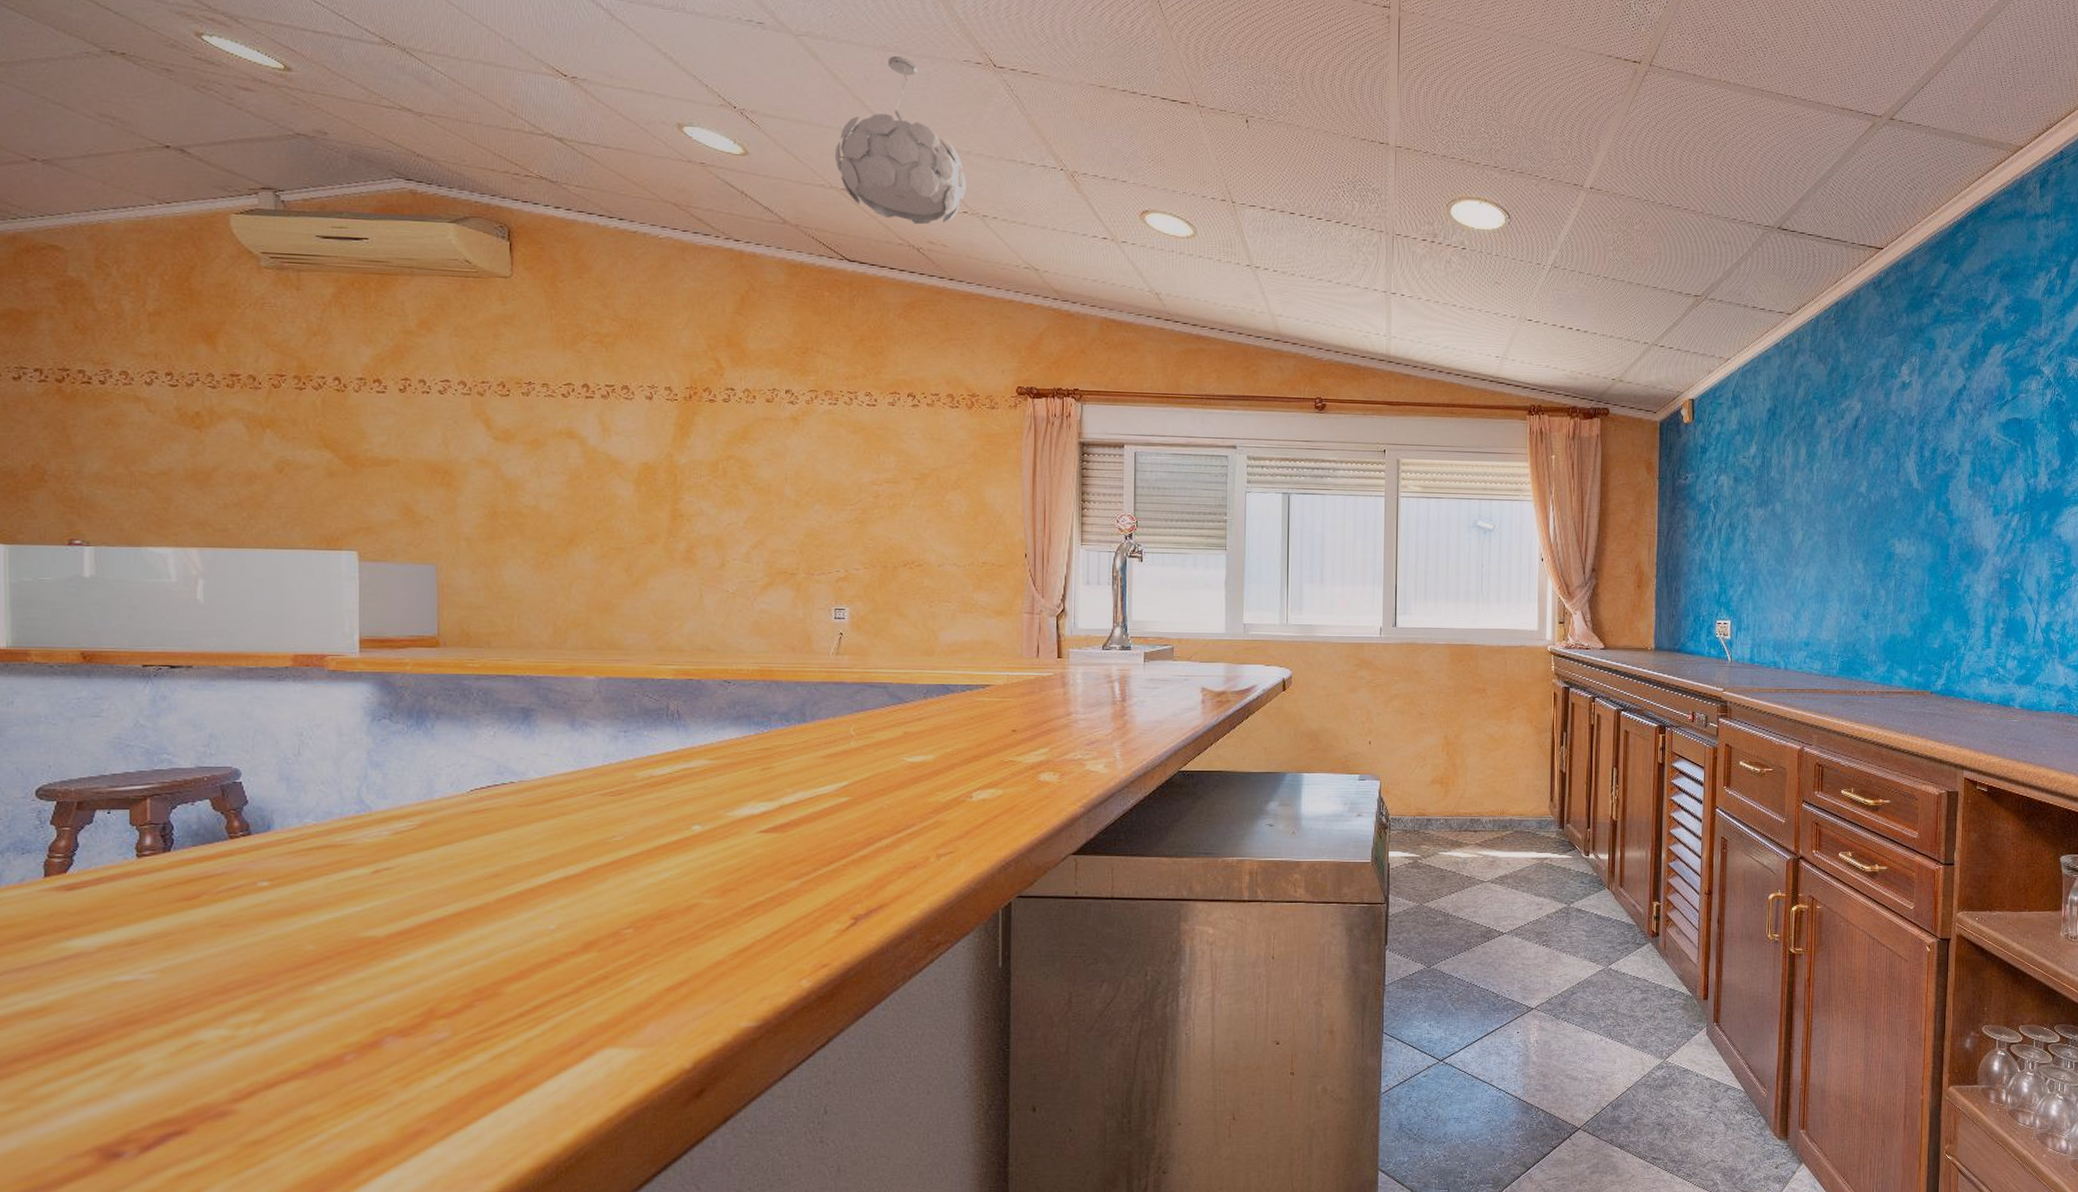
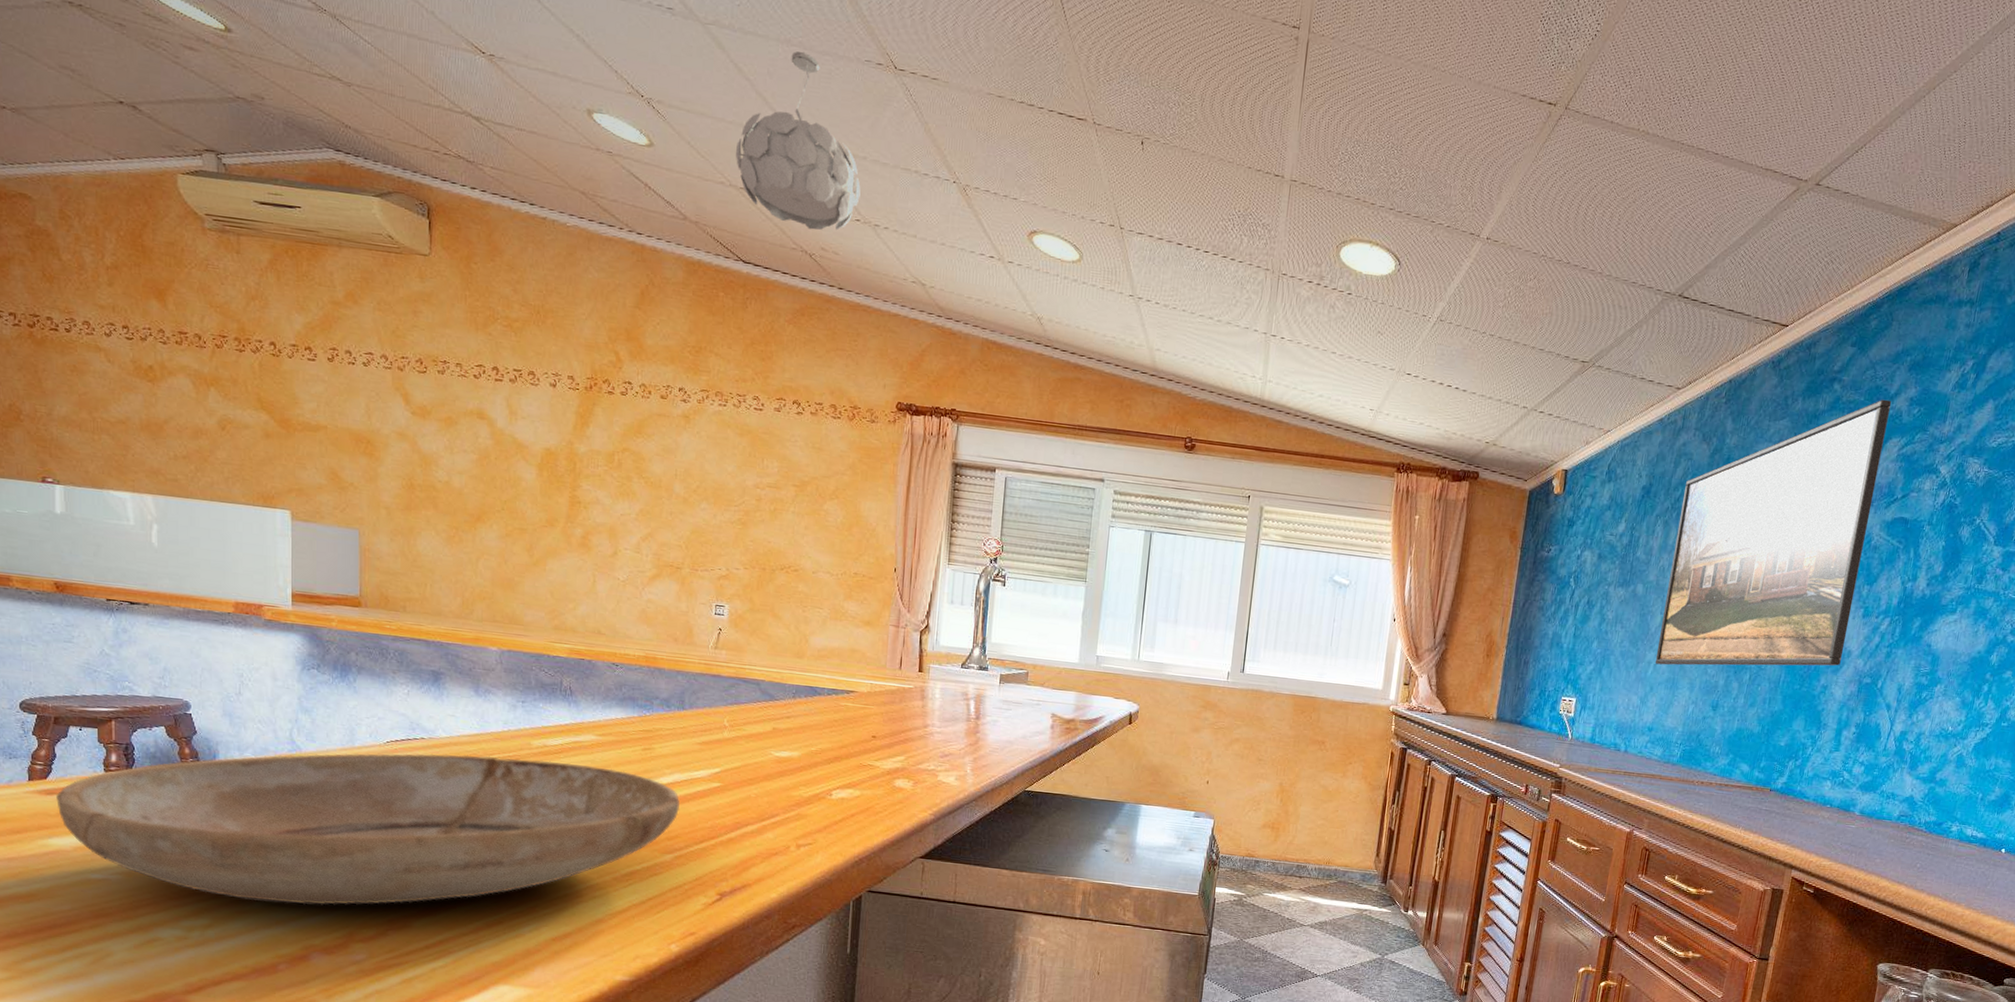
ceramic bowl: none [78,792,806,985] -> present [56,753,680,905]
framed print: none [1802,309,1989,580] -> present [1655,399,1892,666]

